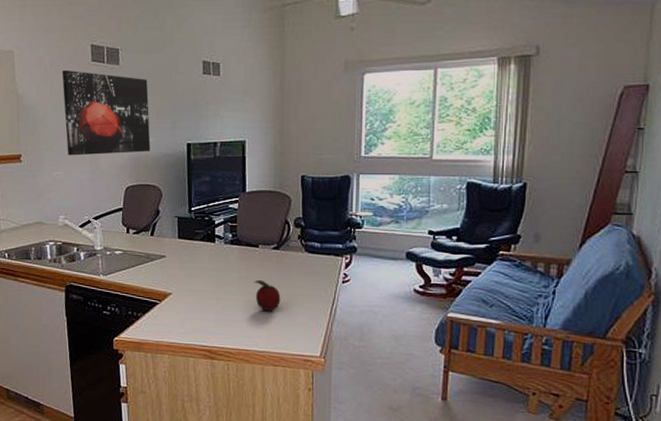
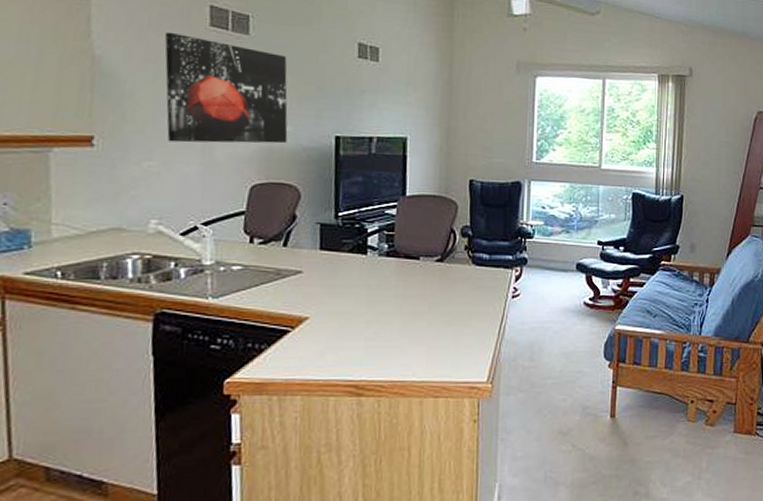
fruit: present [253,279,281,311] -> none [412,297,444,333]

